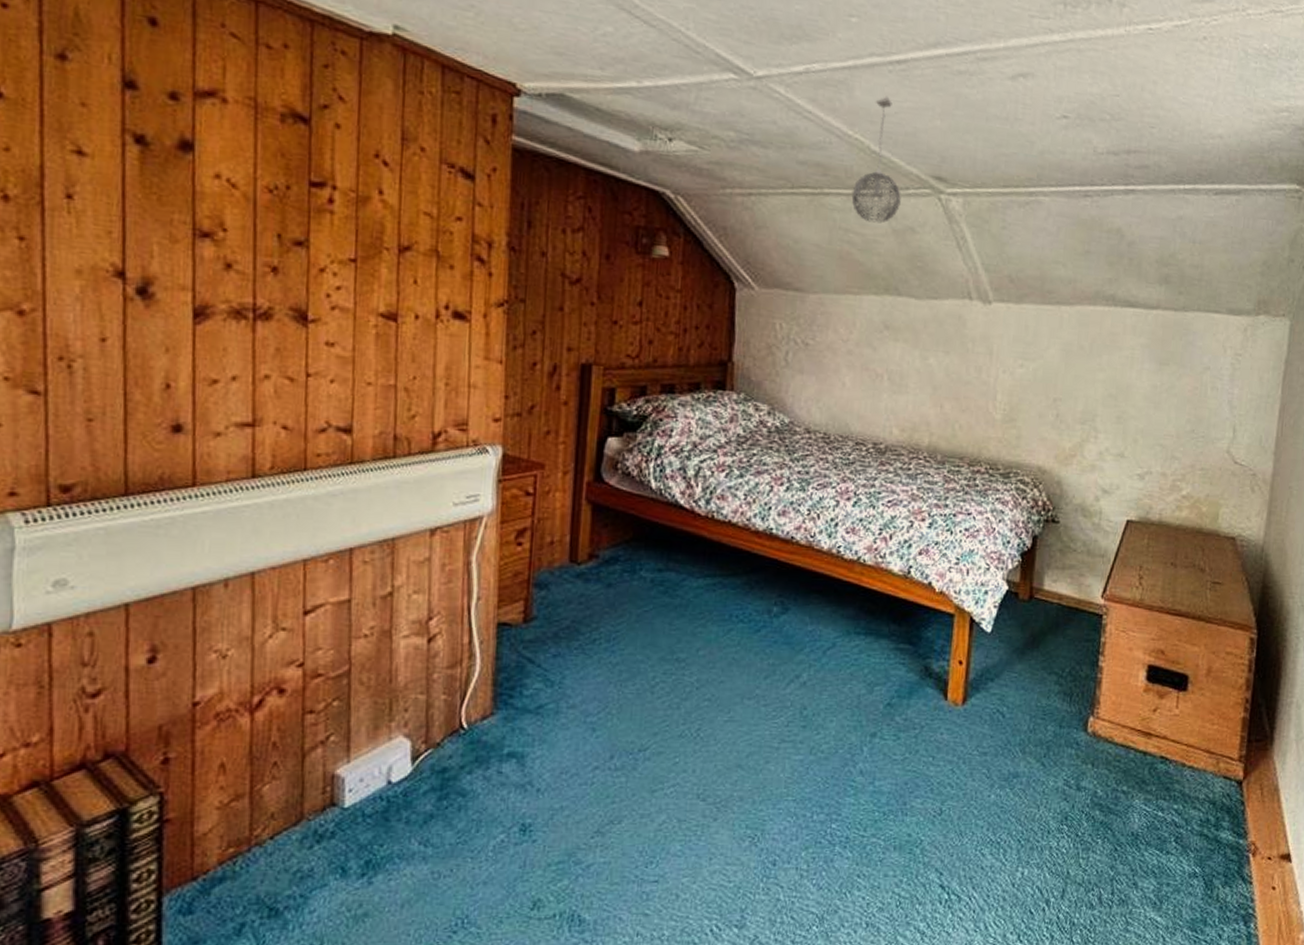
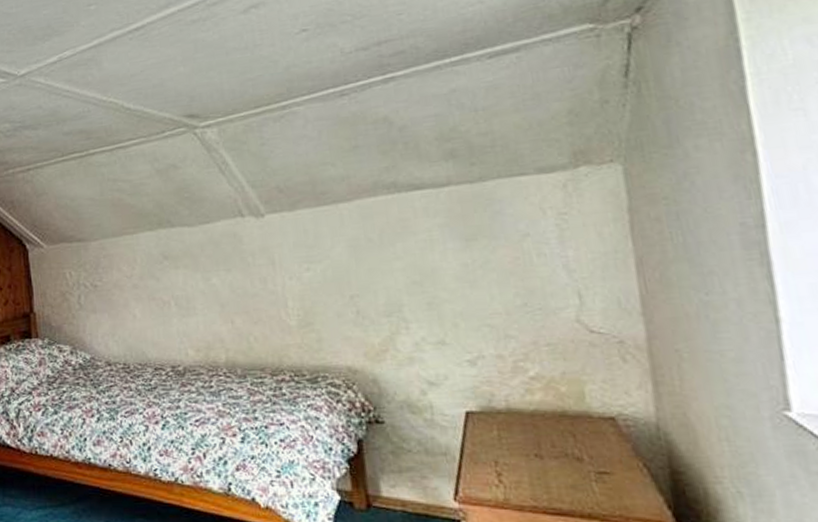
pendant light: present [851,96,901,224] -> none [114,59,160,169]

